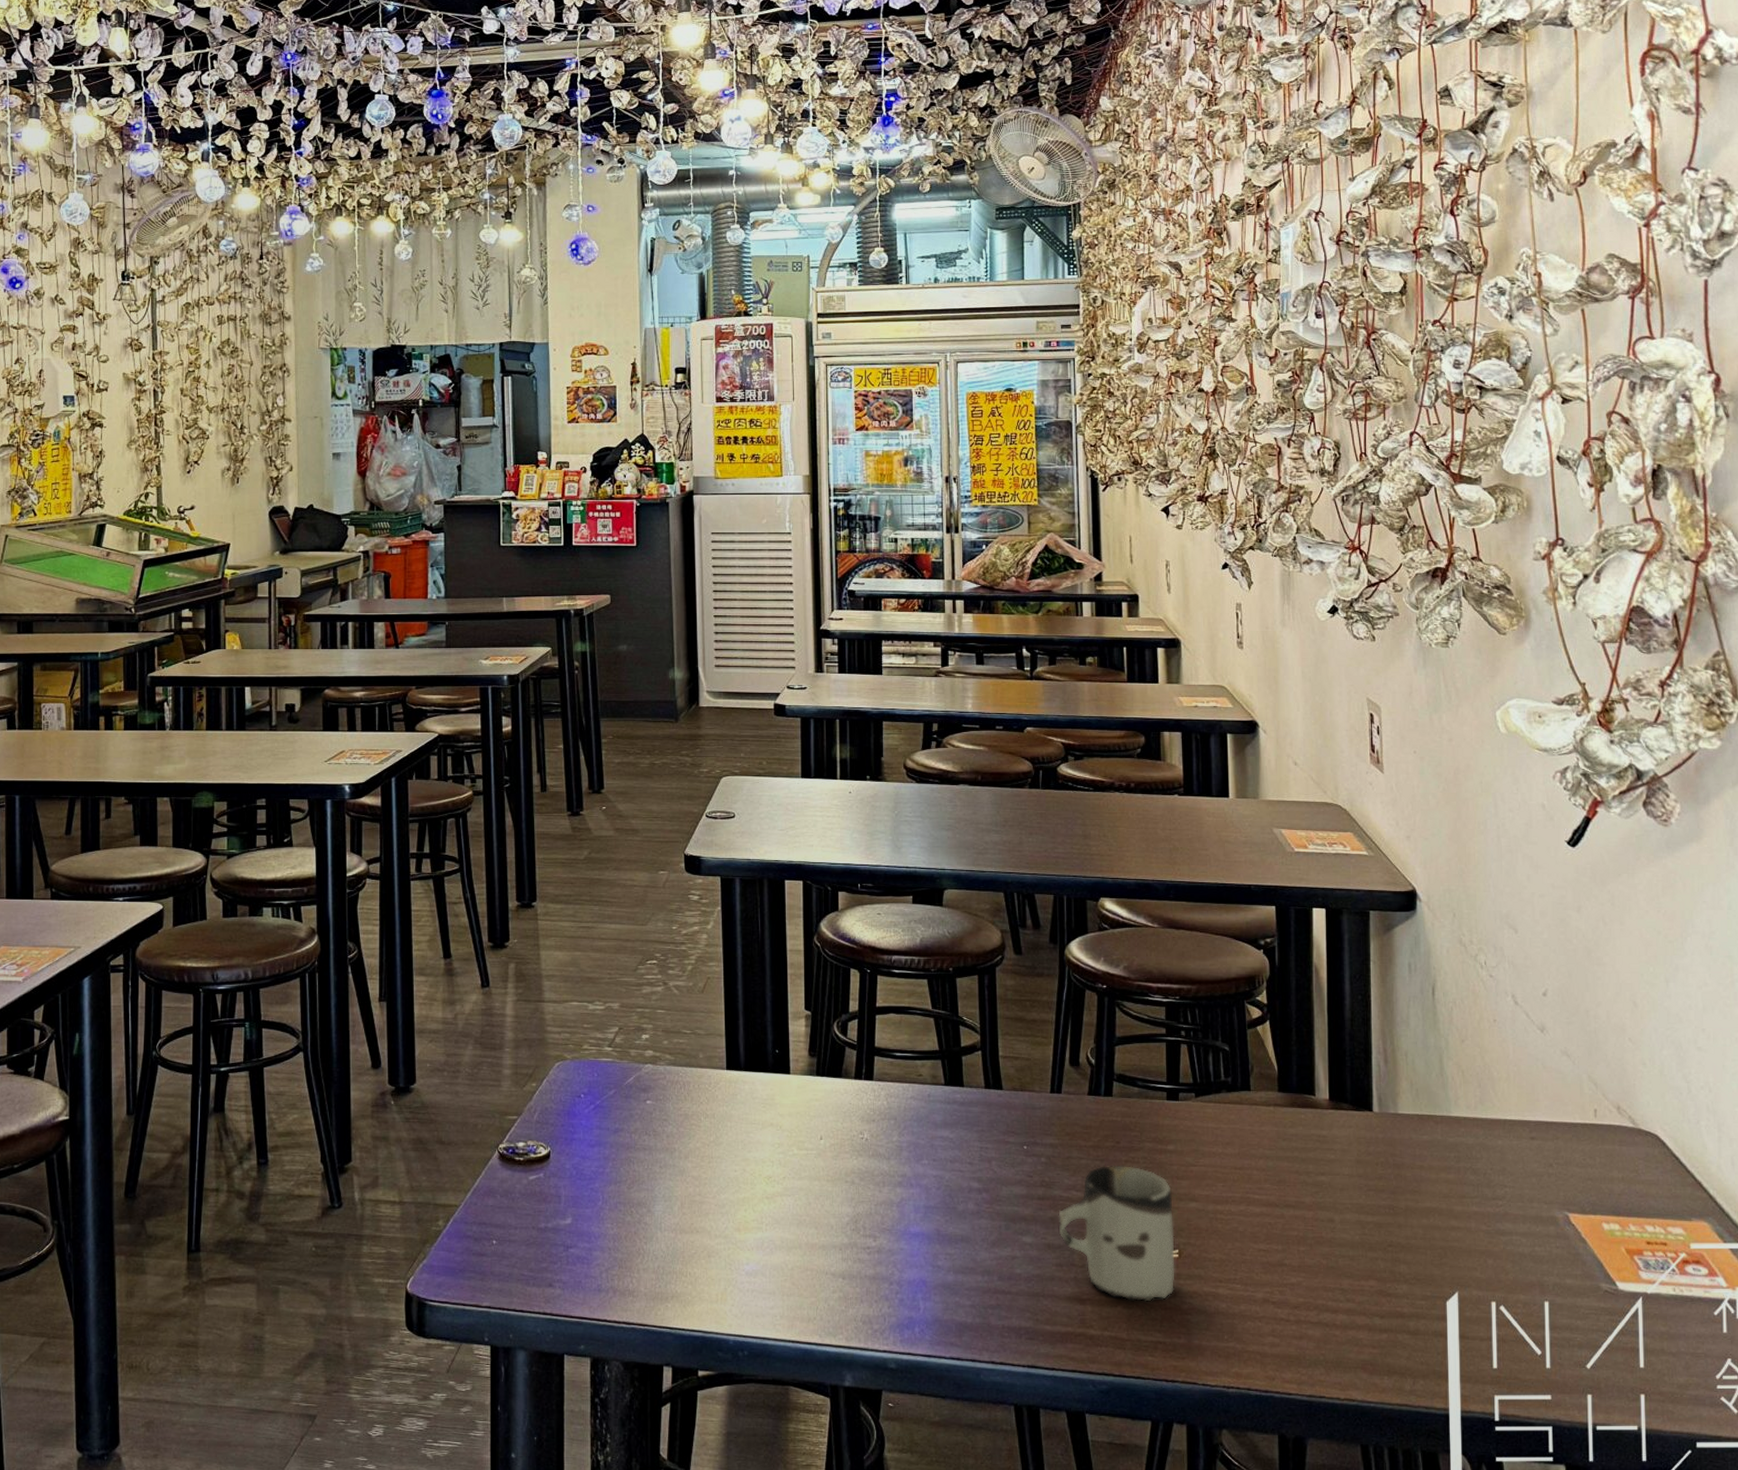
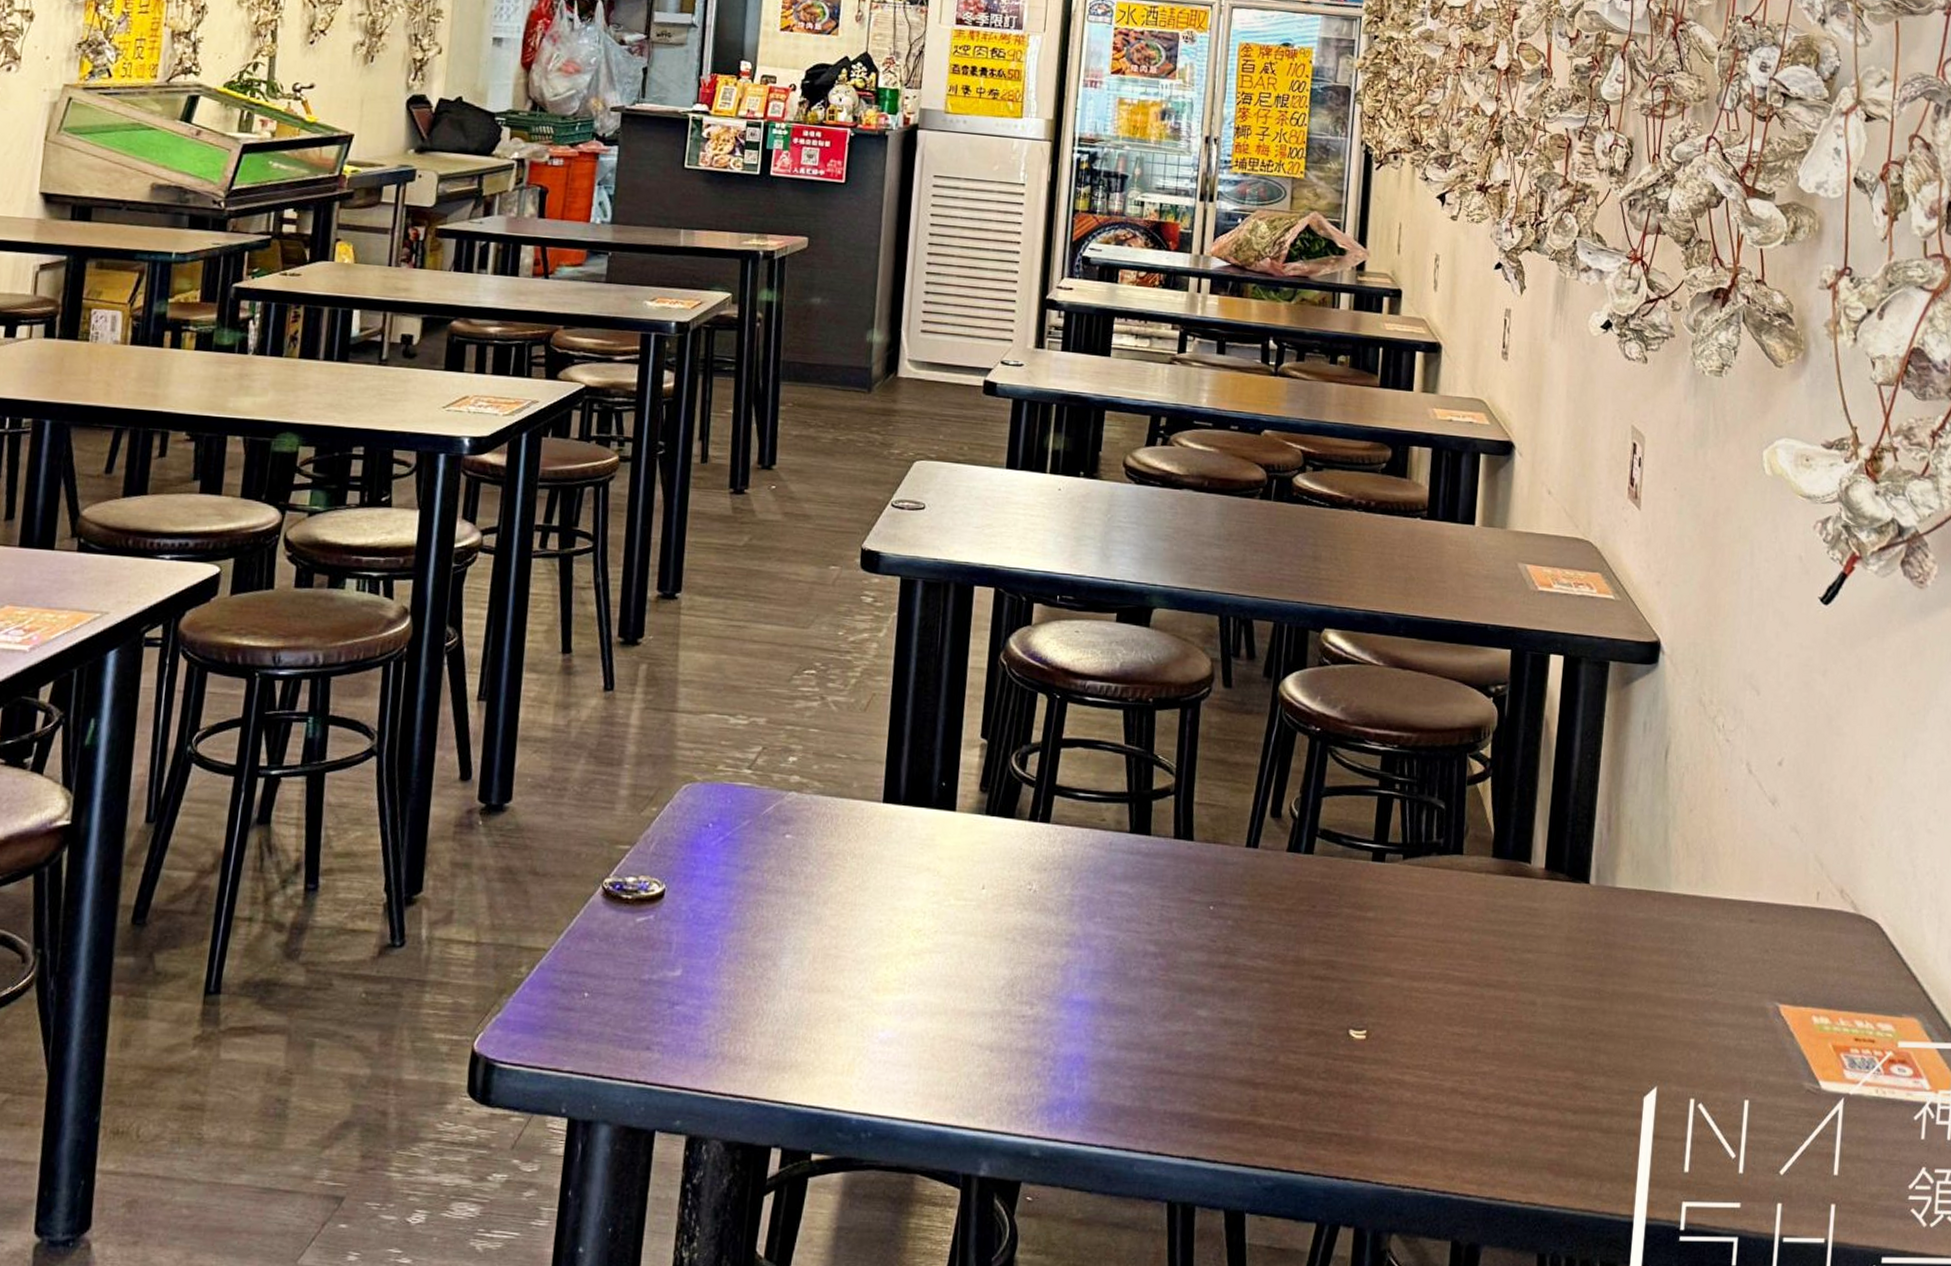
cup: present [1058,1165,1175,1302] -> none [1237,931,1367,1088]

